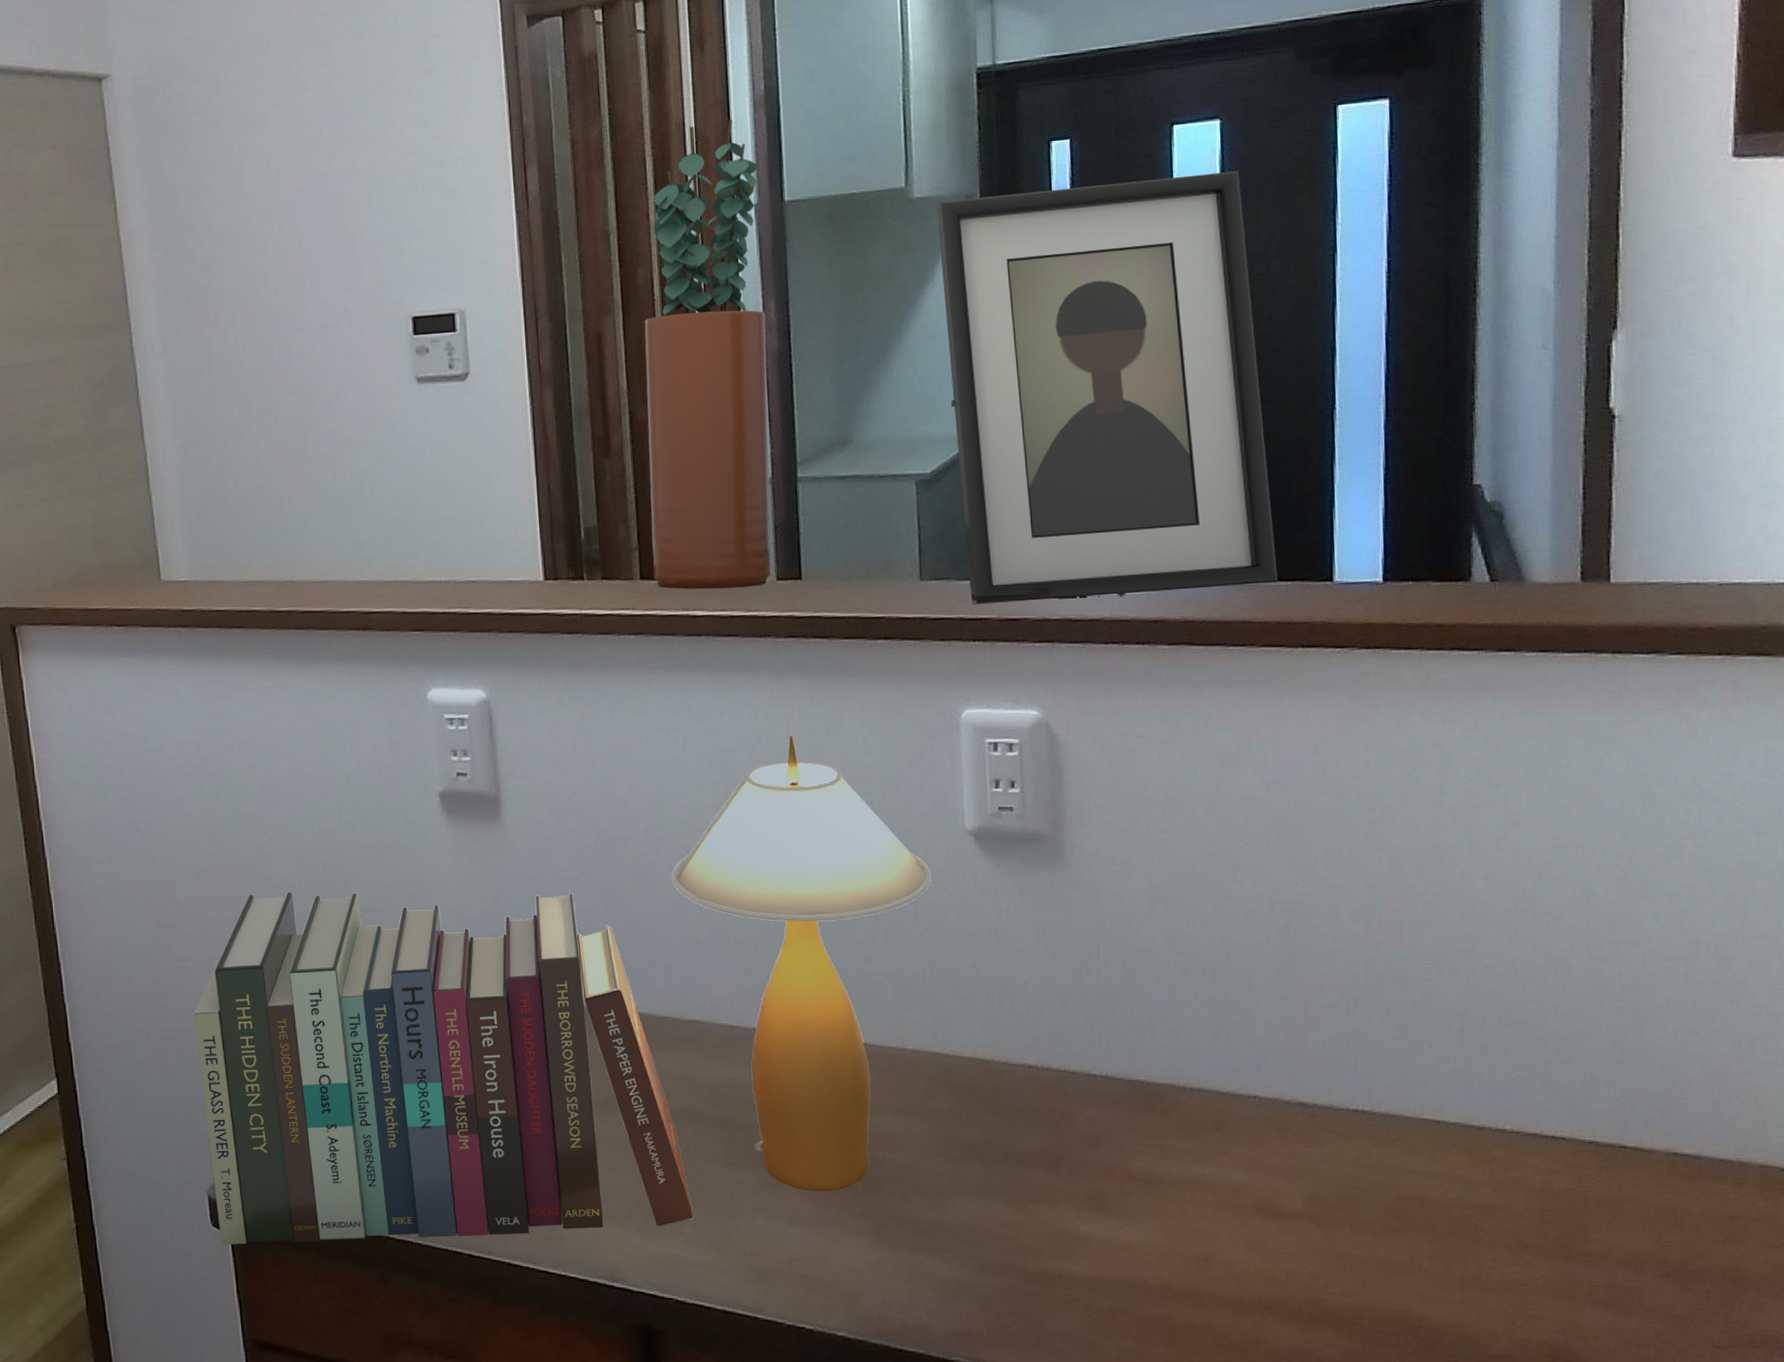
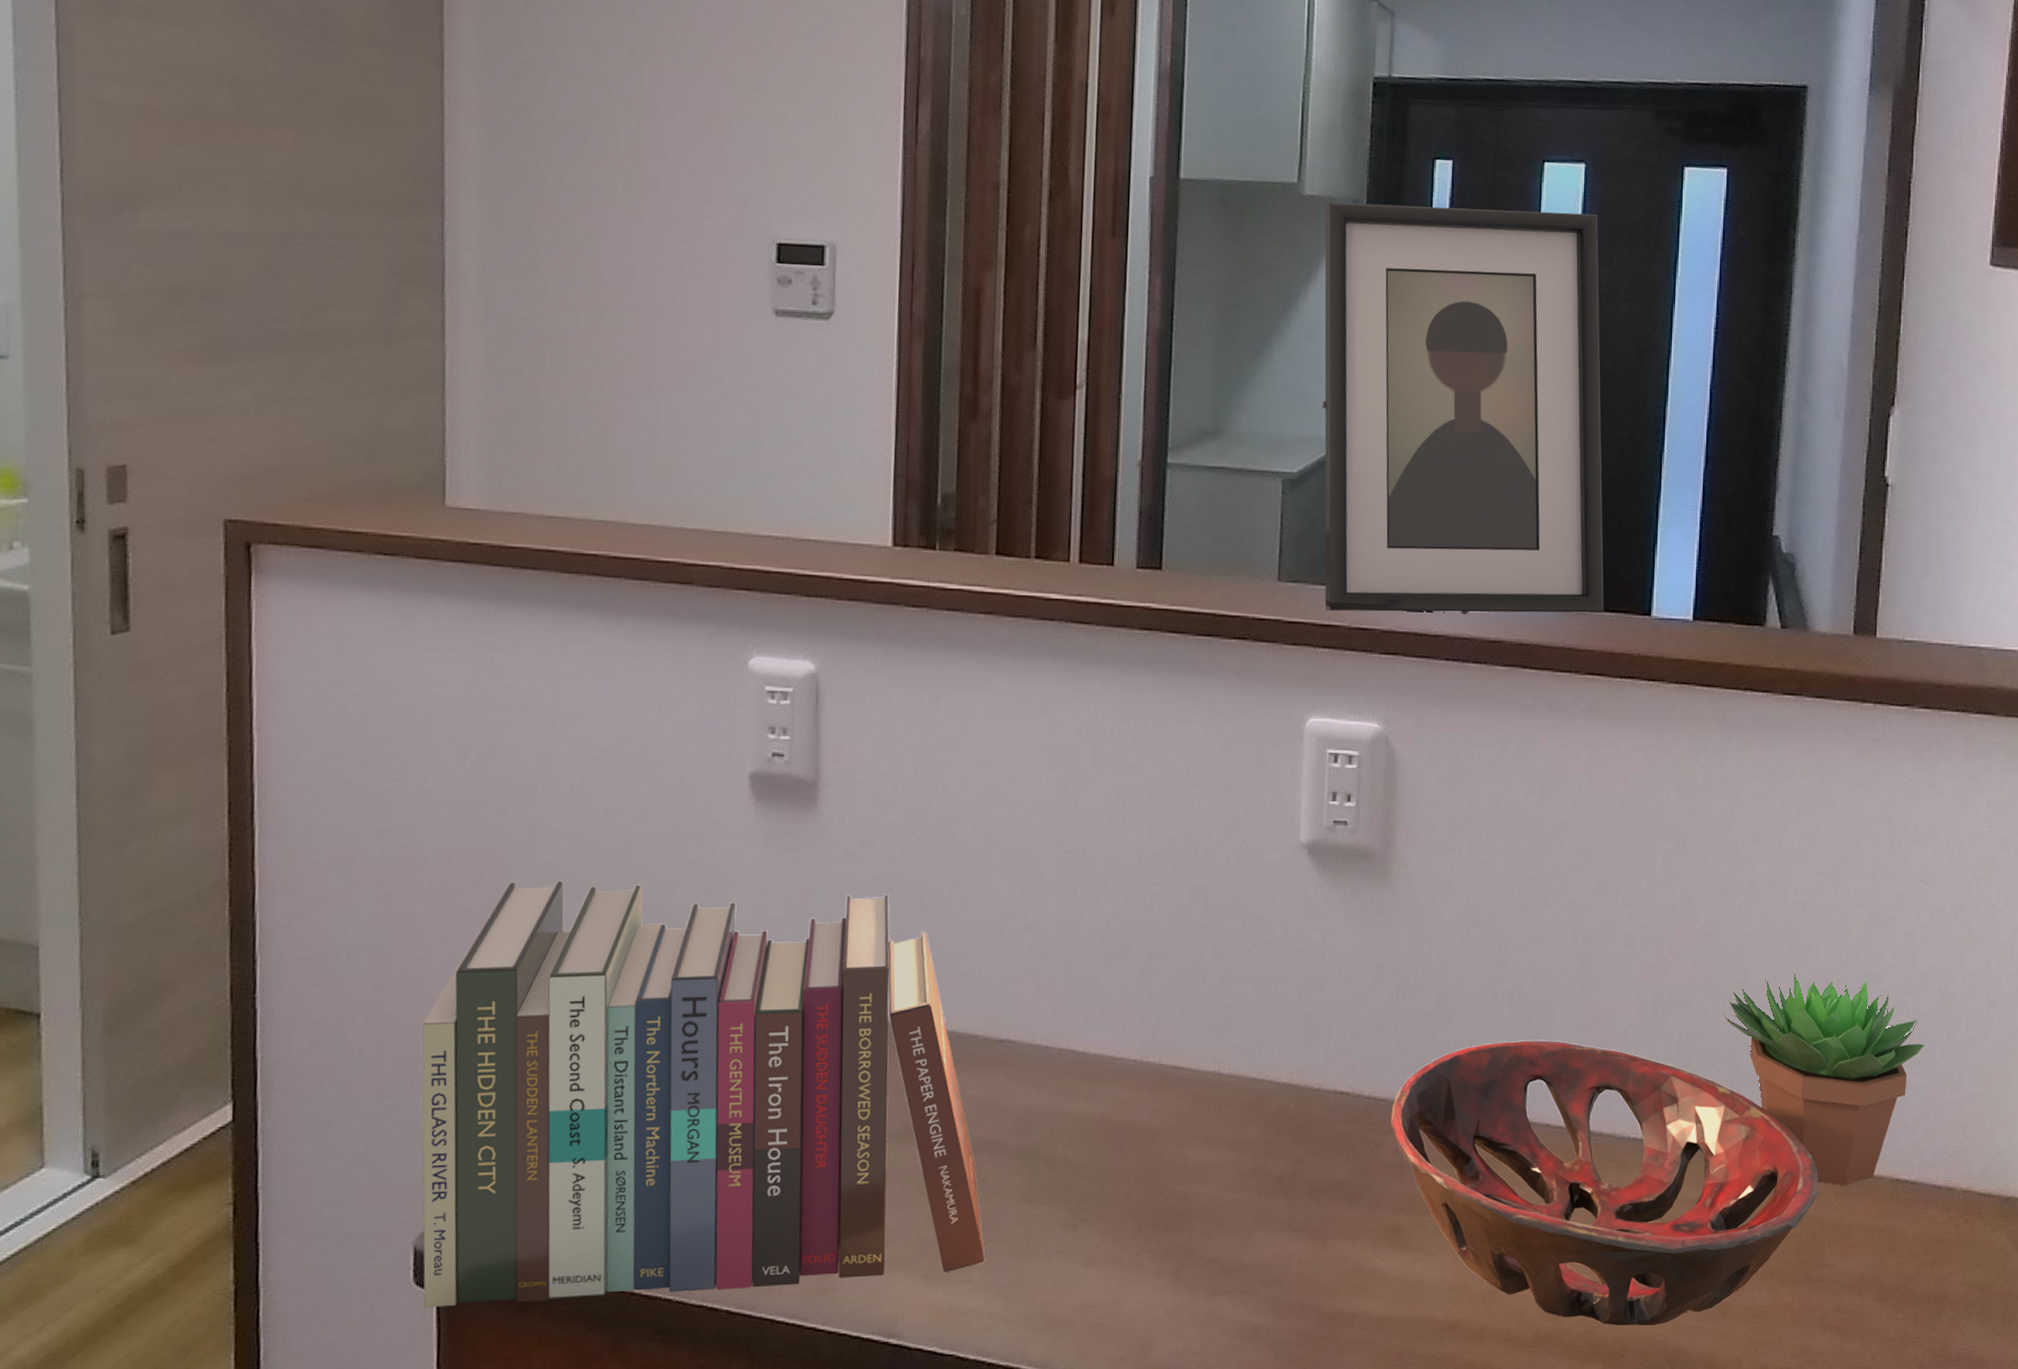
vase: present [644,119,771,590] -> none [1009,87,1157,573]
table lamp: present [672,735,931,1191] -> none [998,733,1263,1230]
decorative bowl: none [1083,1014,1578,1295] -> present [1390,1041,1819,1326]
succulent plant: none [1449,940,1701,1159] -> present [1723,973,1925,1186]

